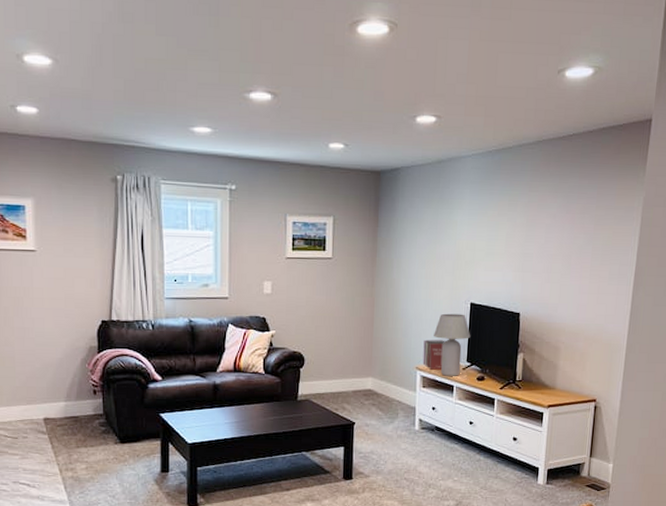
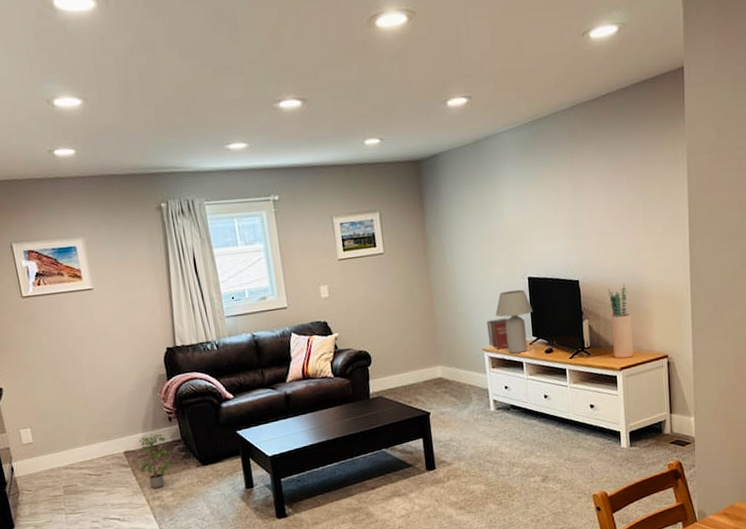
potted plant: none [58,404,92,460] -> present [139,433,174,489]
vase: none [543,324,566,396] -> present [608,285,634,359]

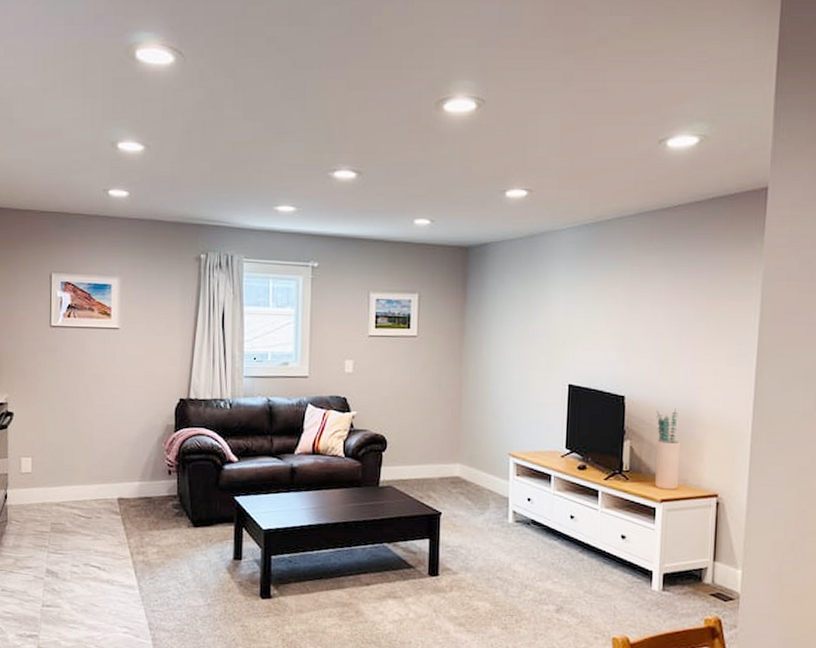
potted plant: present [139,433,174,489] -> none [130,484,165,543]
books: present [487,318,510,349] -> none [516,423,543,457]
table lamp: present [495,289,533,355] -> none [528,395,570,466]

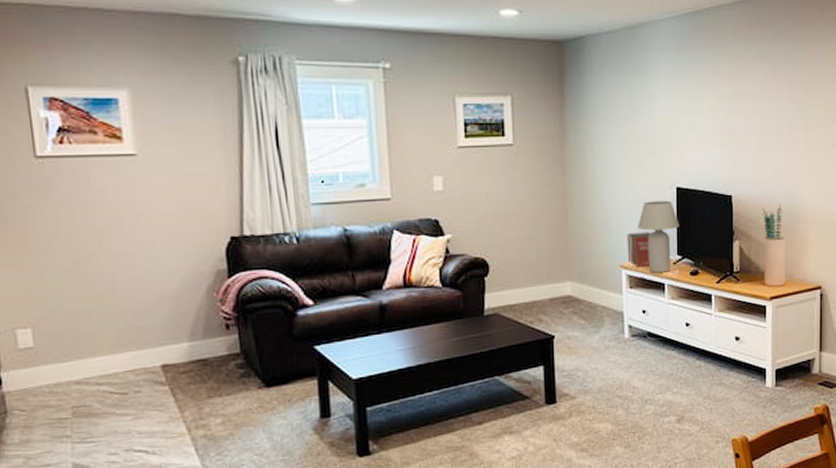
books: none [516,423,543,457] -> present [627,232,653,267]
table lamp: none [528,395,570,466] -> present [638,200,680,274]

